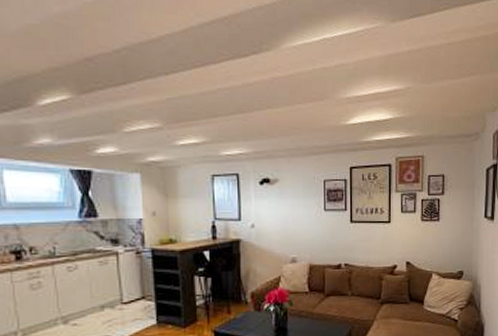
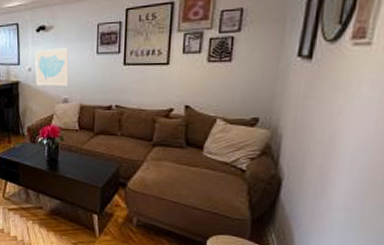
wall art: none [259,203,296,245] -> present [35,48,69,87]

